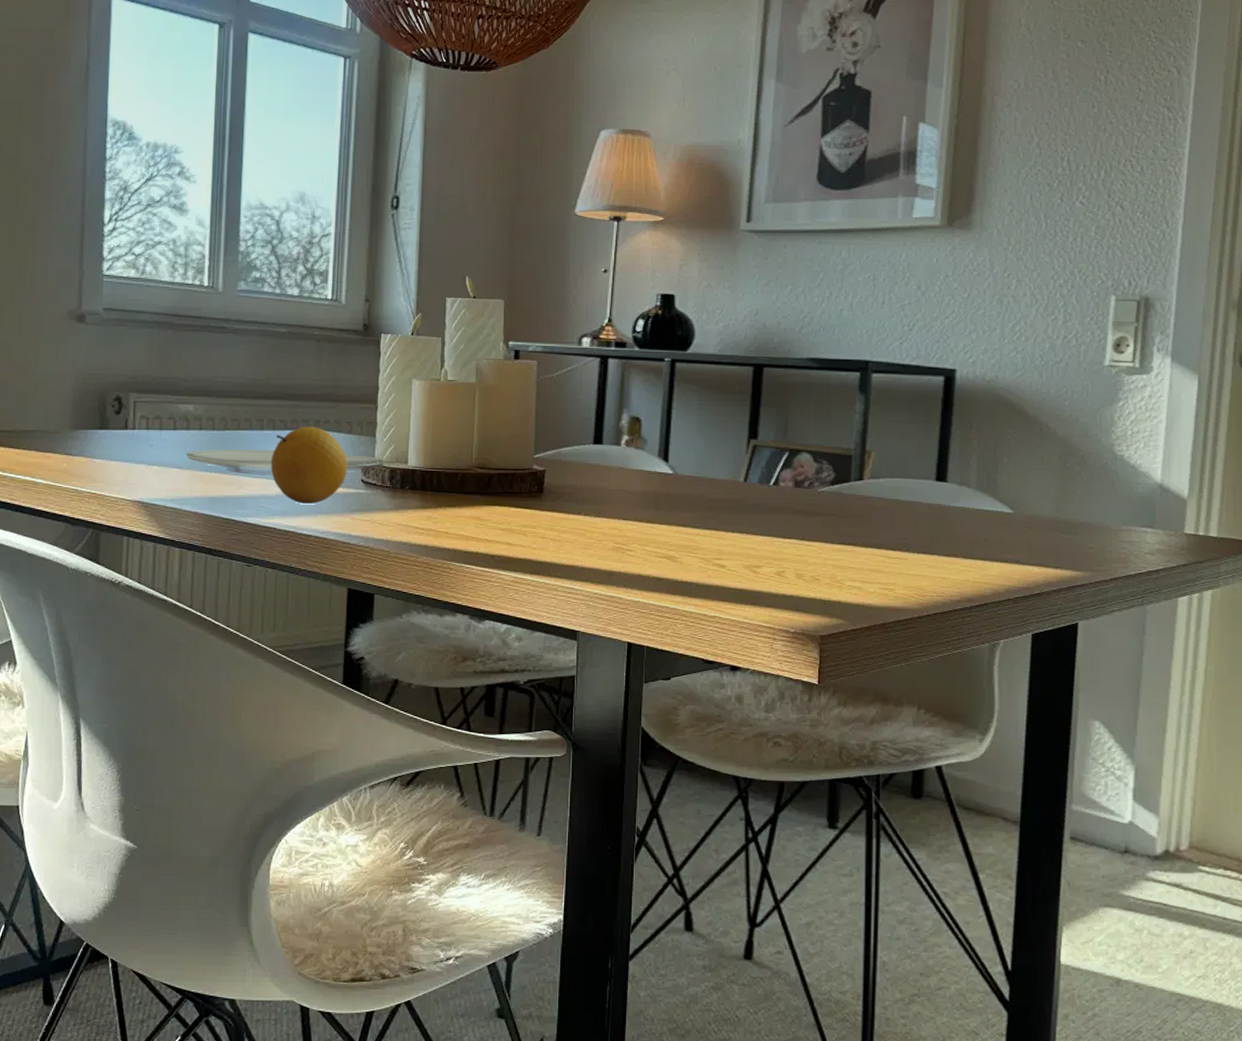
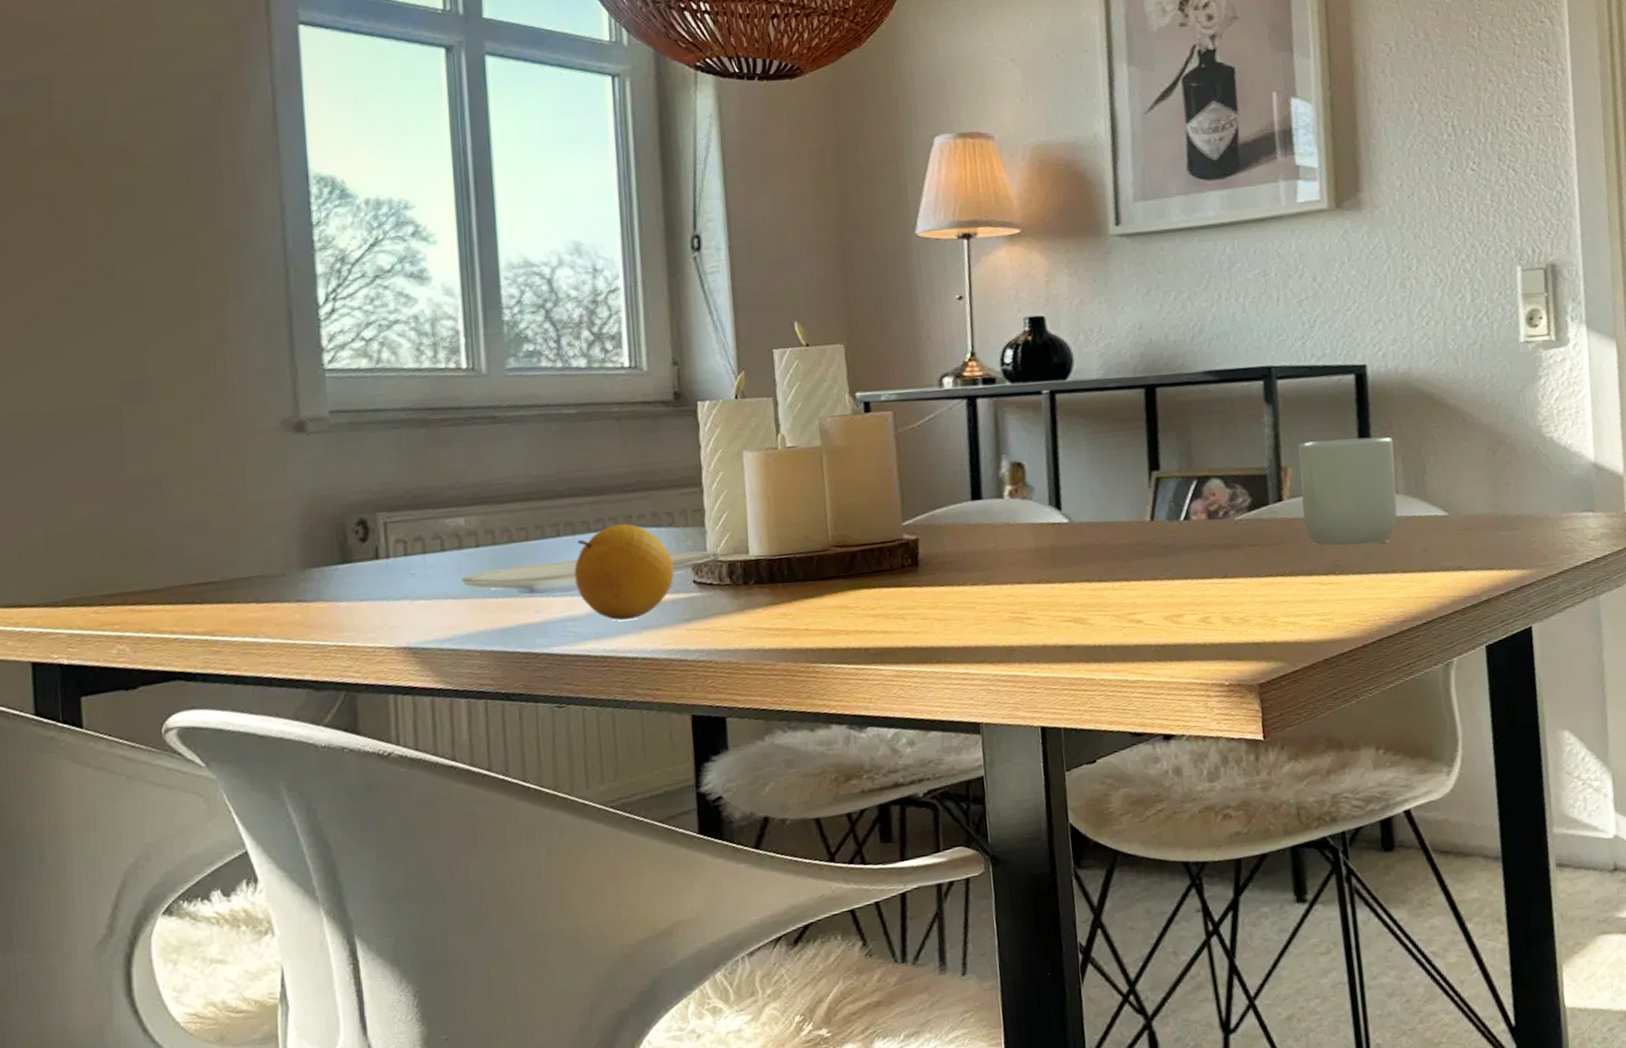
mug: none [879,431,971,529] -> present [1297,437,1398,546]

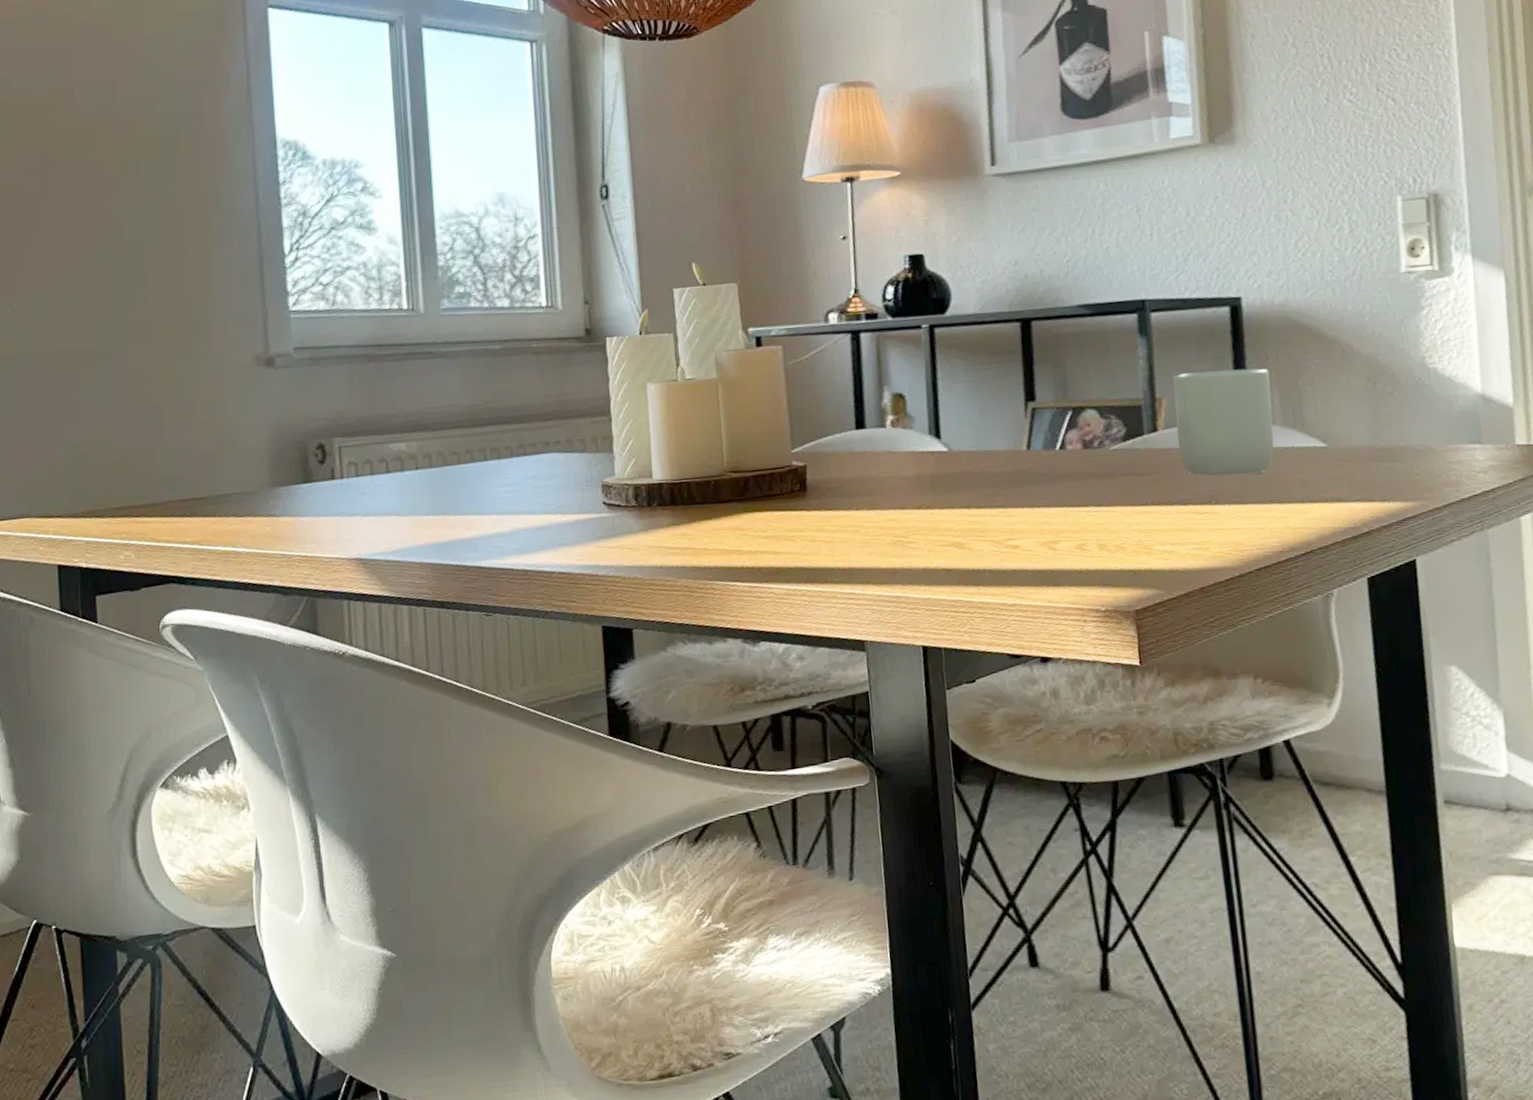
plate: present [462,550,720,595] -> none [404,474,627,513]
fruit: present [574,524,674,621] -> none [499,449,587,538]

